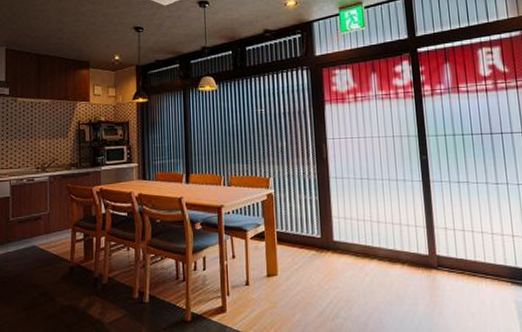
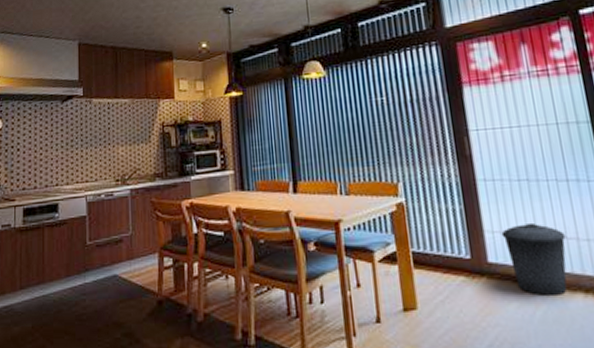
trash can: none [345,211,392,266] -> present [501,222,568,296]

